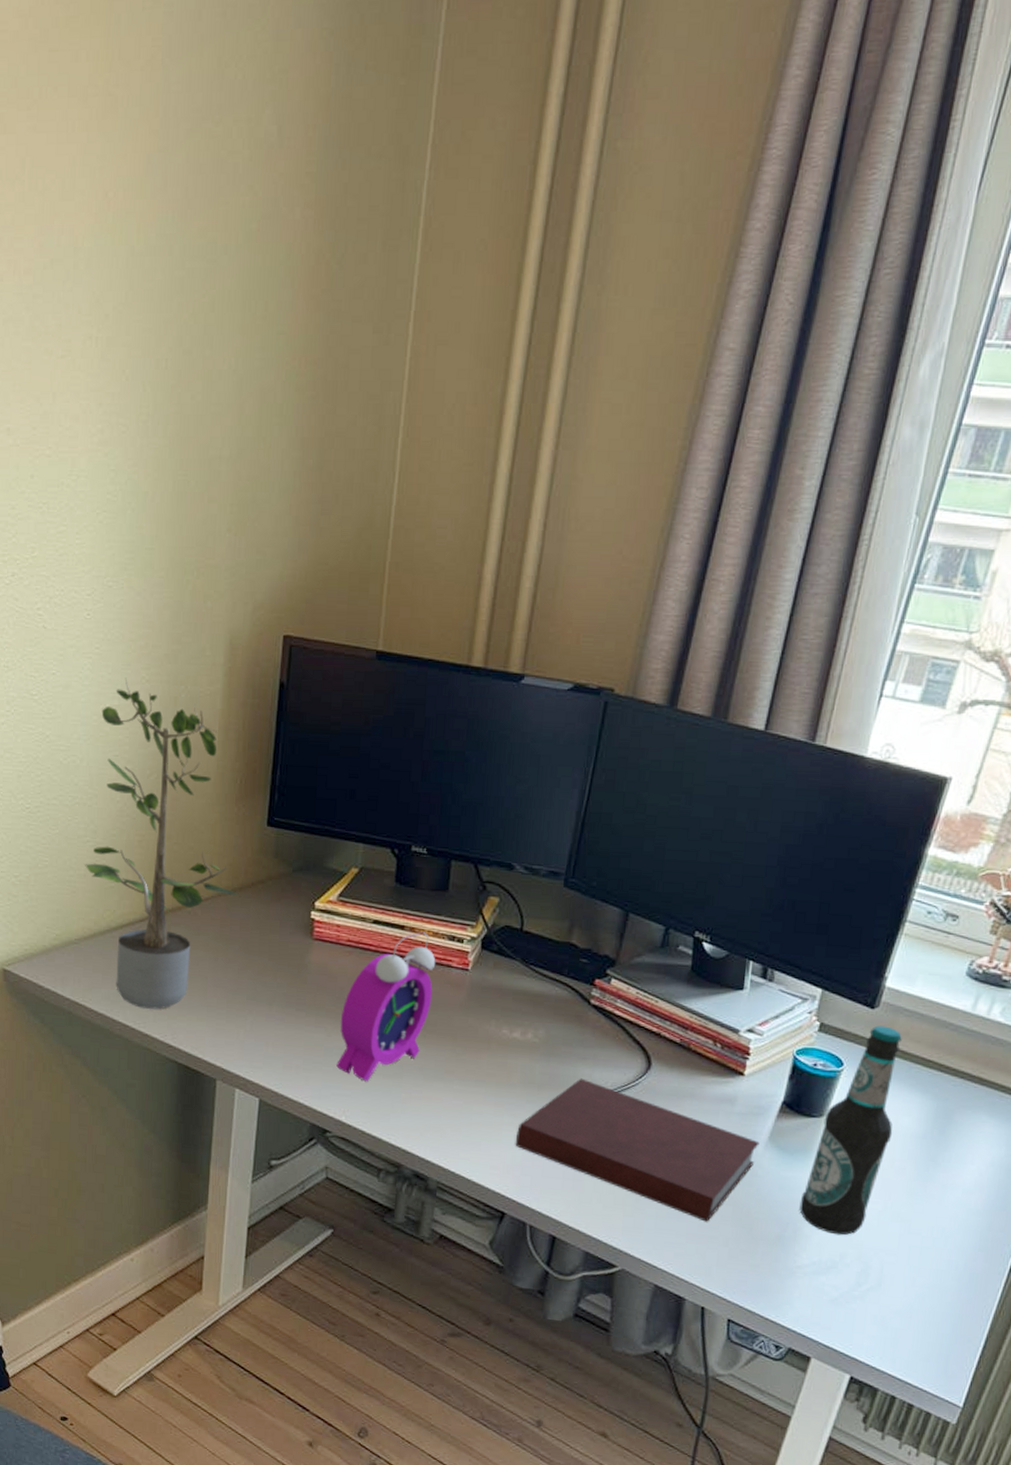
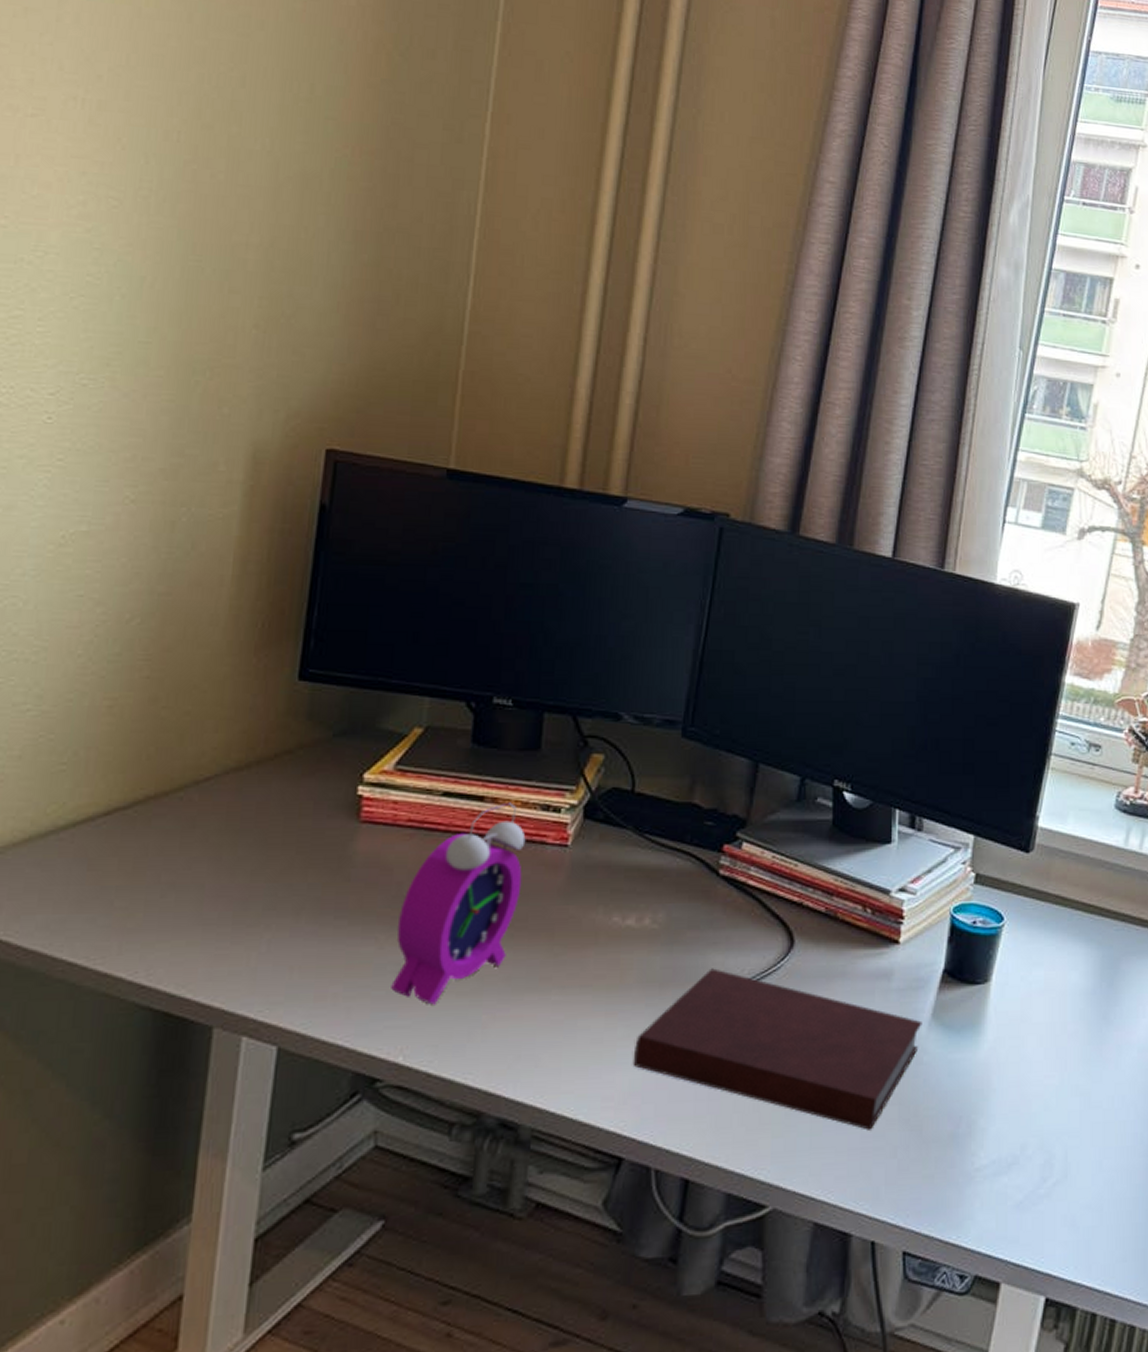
potted plant: present [85,677,239,1010] -> none [21,496,255,937]
bottle: present [799,1025,902,1236] -> none [972,871,1062,1123]

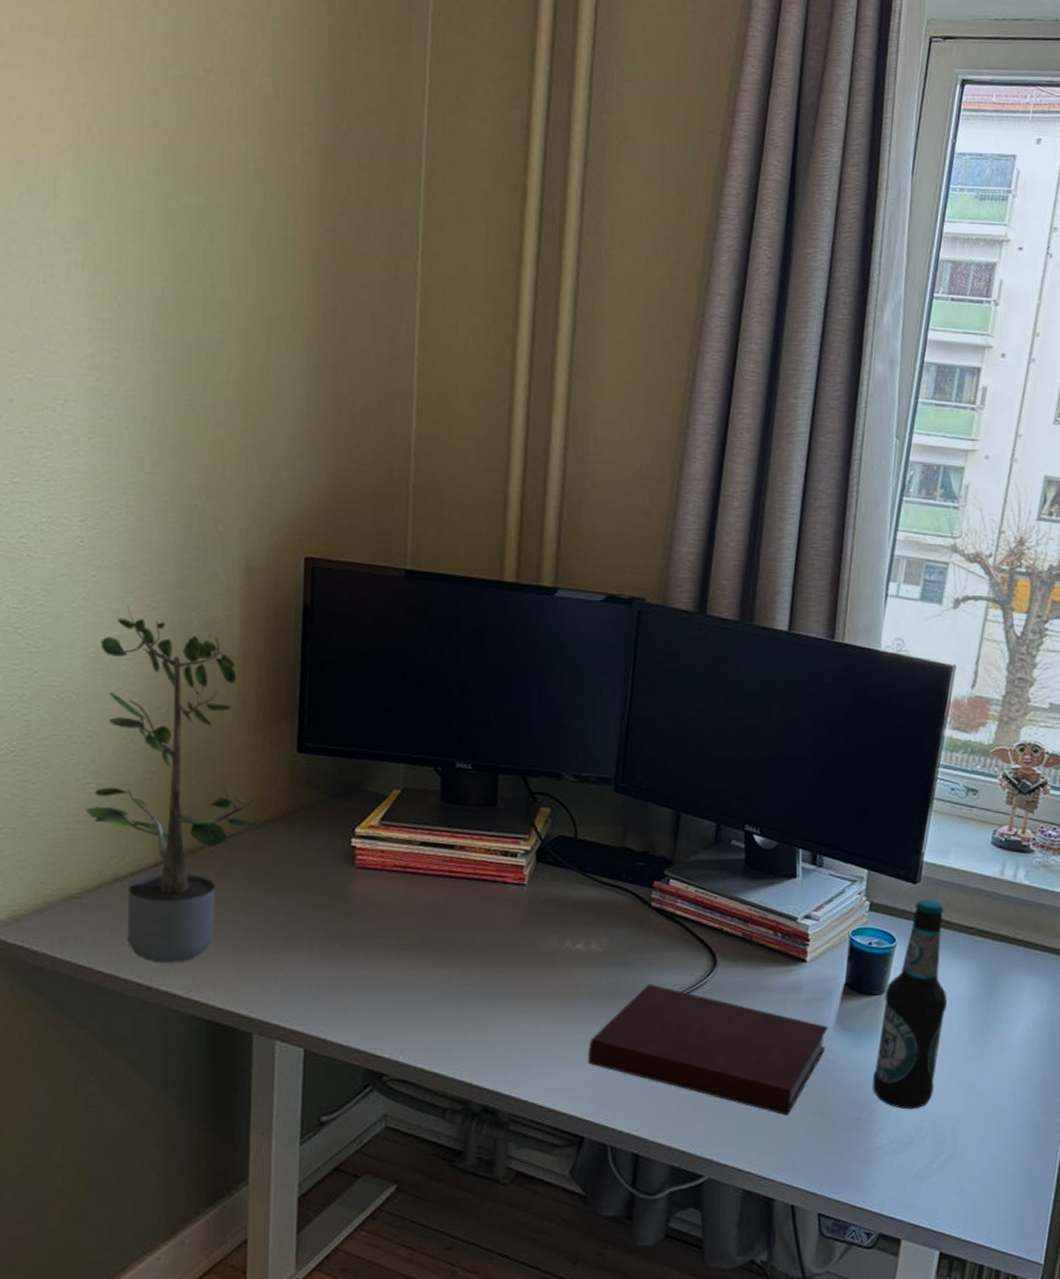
potted plant: none [21,496,255,937] -> present [85,605,269,963]
alarm clock: present [391,802,526,1005] -> none [389,849,490,1015]
bottle: none [972,871,1062,1123] -> present [872,899,948,1110]

